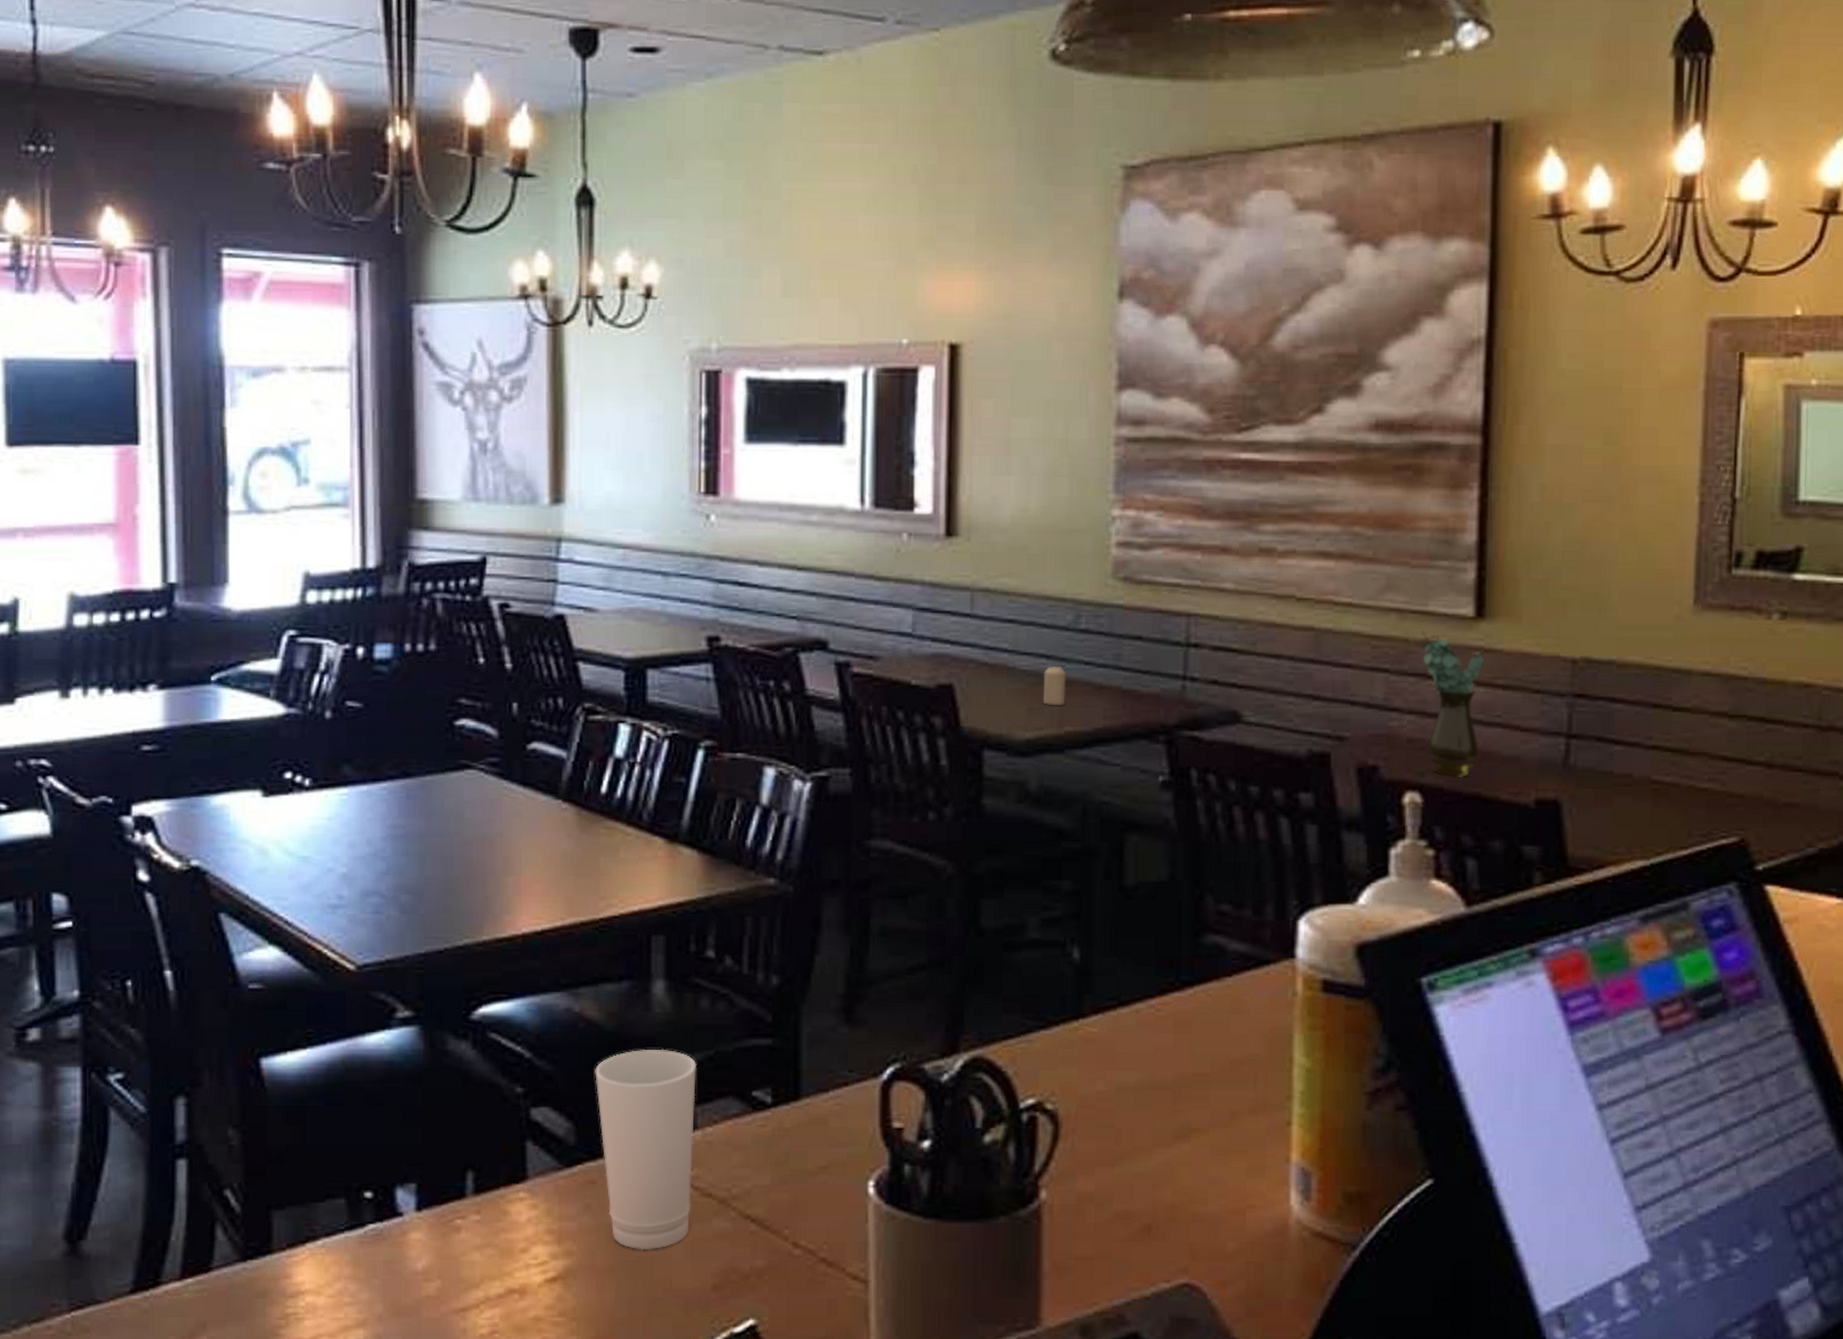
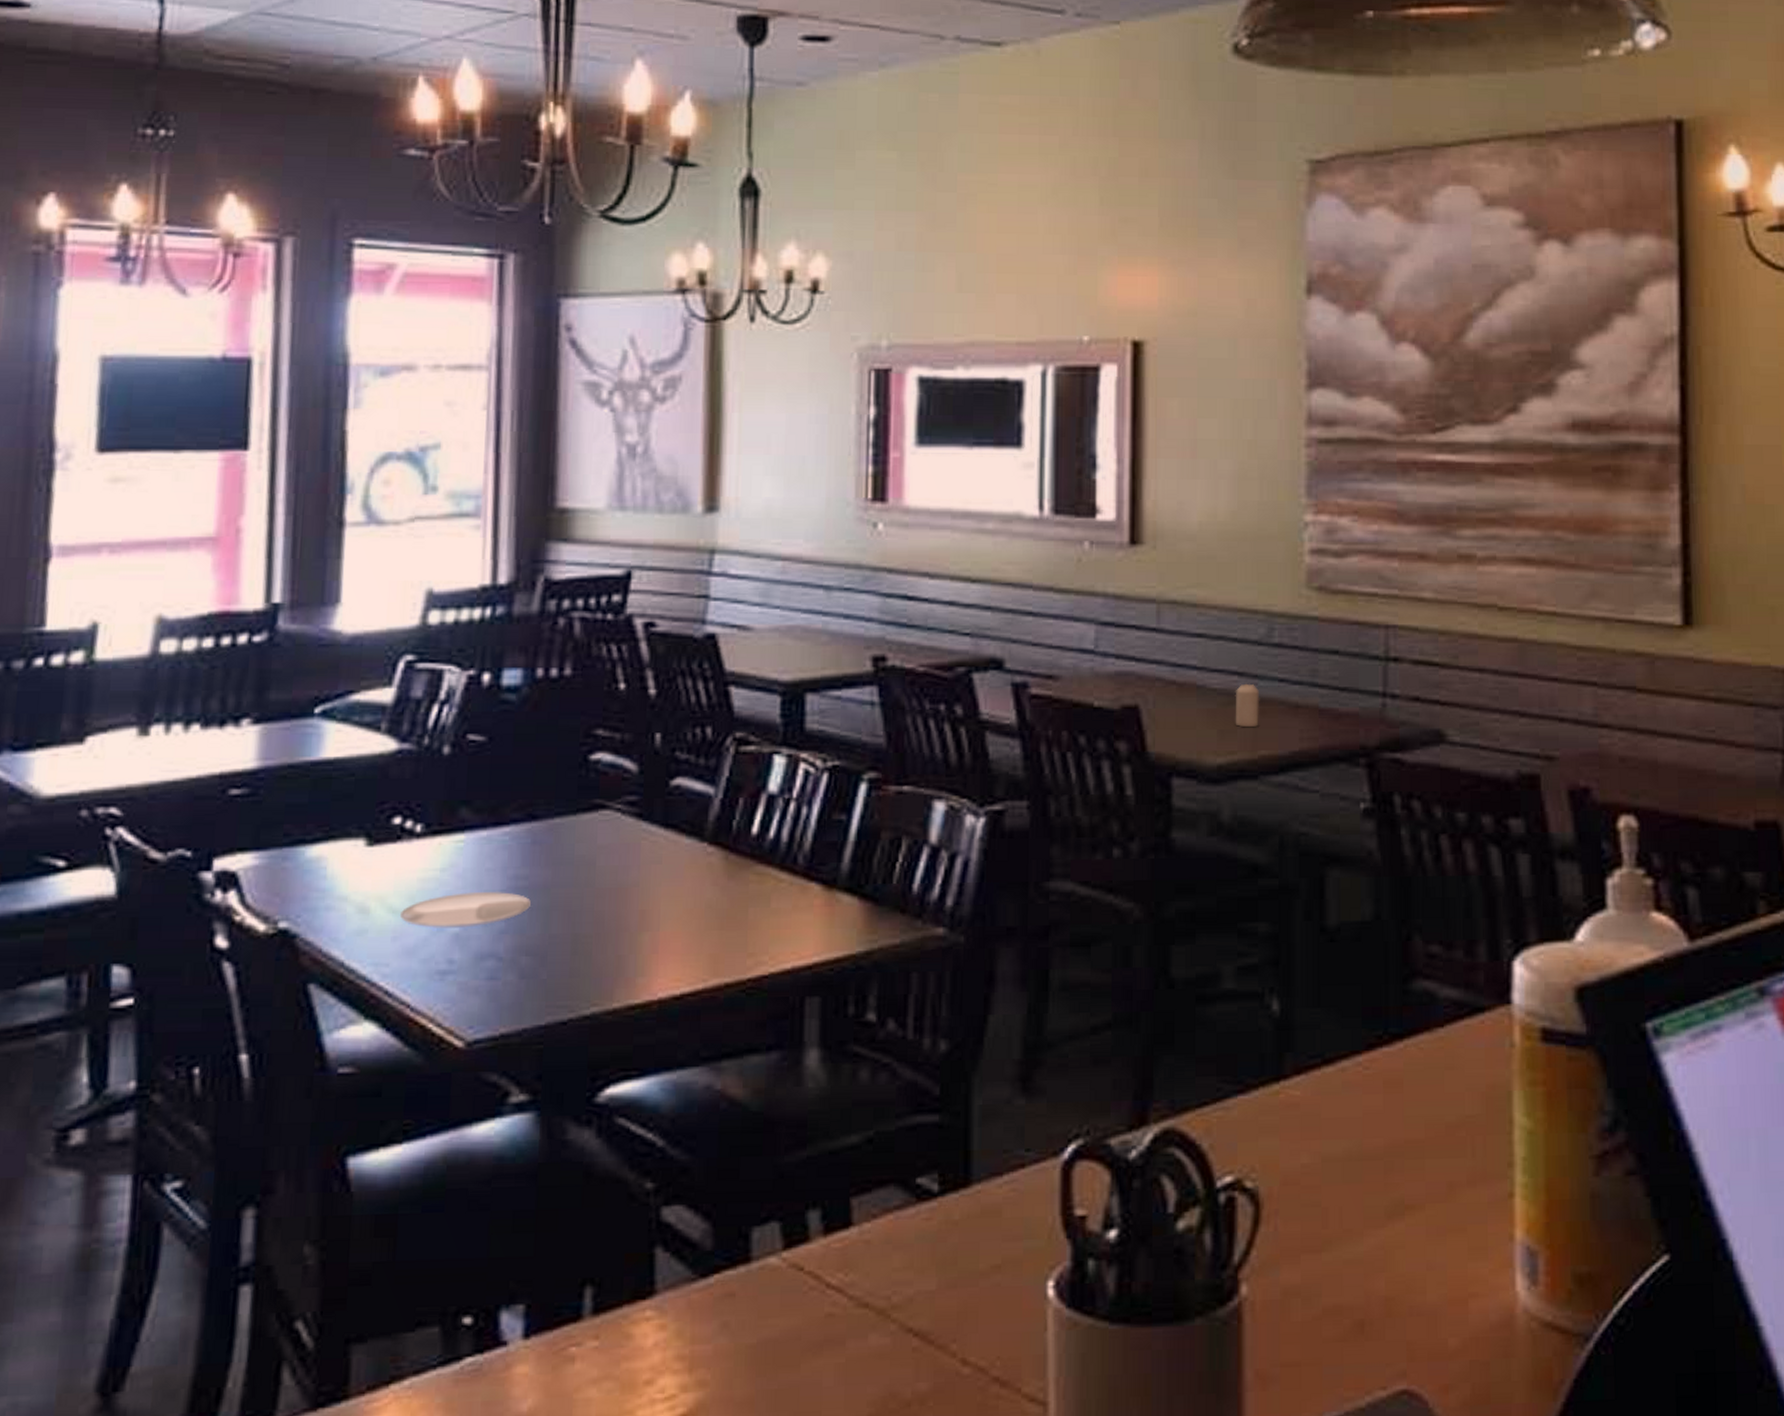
plate: none [295,839,409,869] -> present [400,892,532,928]
cup: present [595,1049,696,1250] -> none [737,1130,853,1376]
vase: present [1421,631,1484,777] -> none [1629,641,1694,798]

